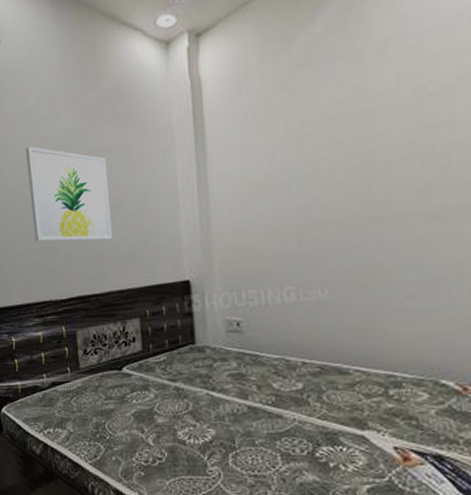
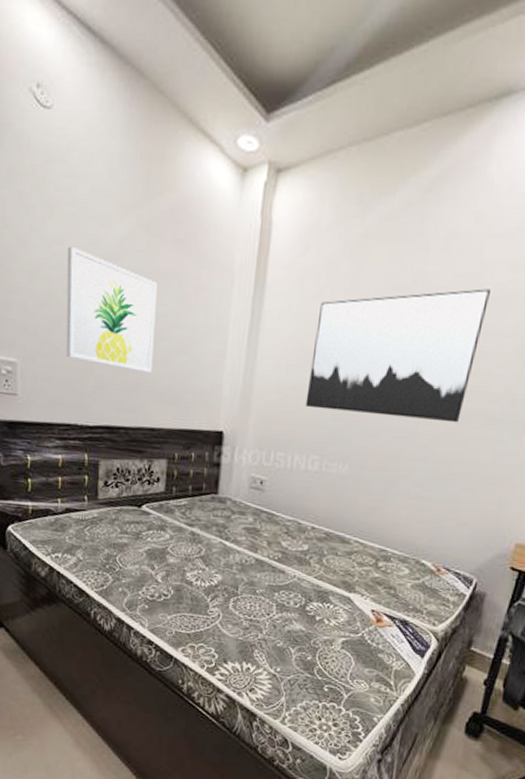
wall art: none [263,80,444,240] -> present [305,288,490,423]

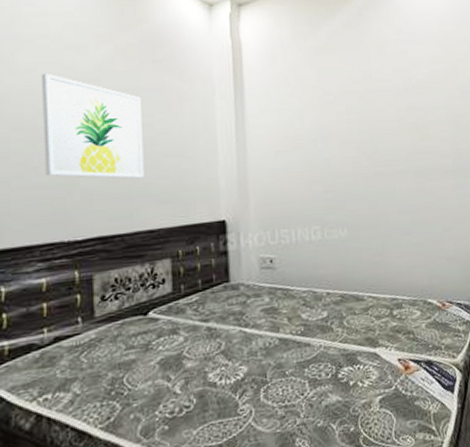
wall art: present [305,288,490,423] -> none [294,77,425,186]

